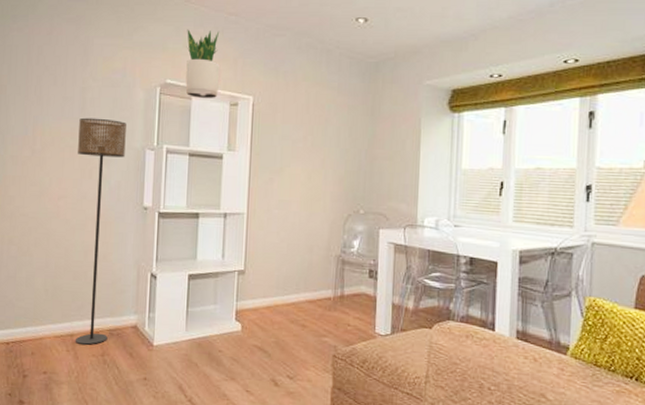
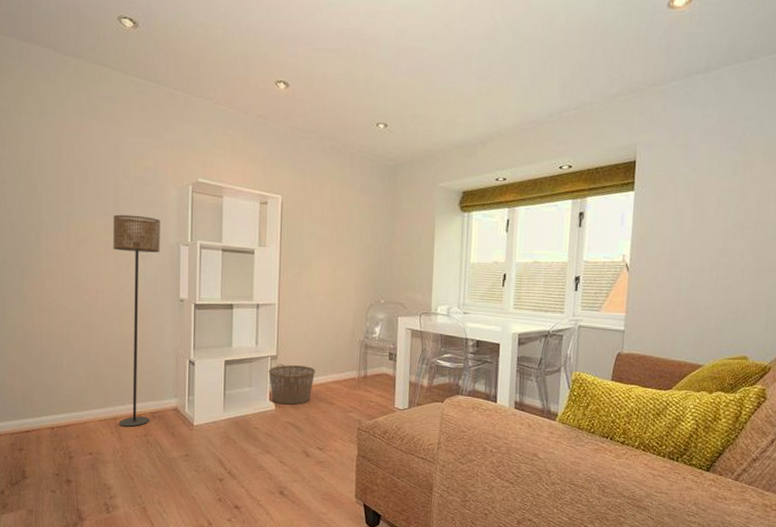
planter: present [185,29,221,98] -> none [217,130,250,197]
basket: none [235,279,287,326] -> present [268,364,316,405]

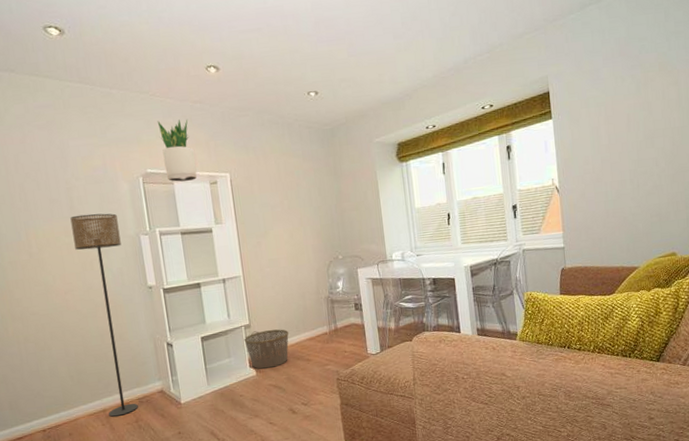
planter: none [217,130,250,197] -> present [157,119,198,182]

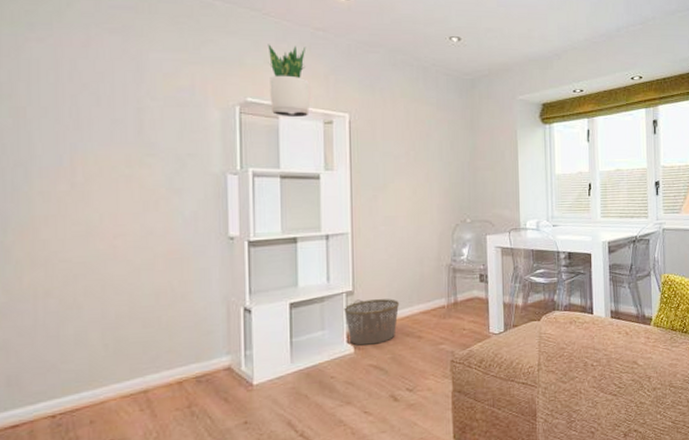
floor lamp: present [70,213,138,417] -> none [136,142,201,400]

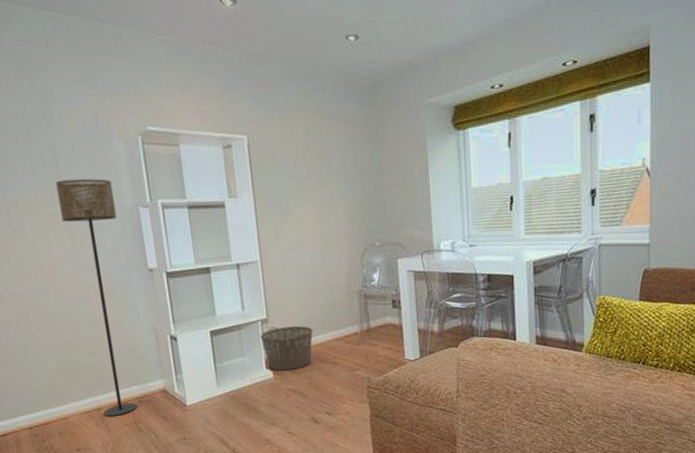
floor lamp: none [136,142,201,400] -> present [55,178,138,417]
planter: present [267,44,311,116] -> none [159,64,208,144]

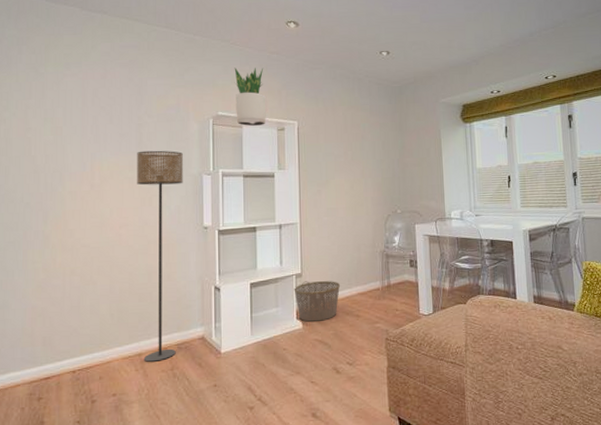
planter: none [159,64,208,144] -> present [234,67,267,126]

